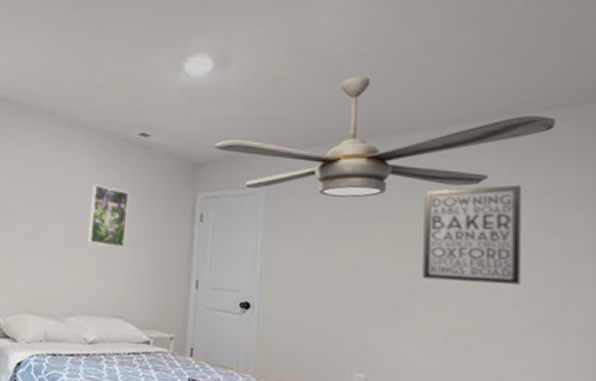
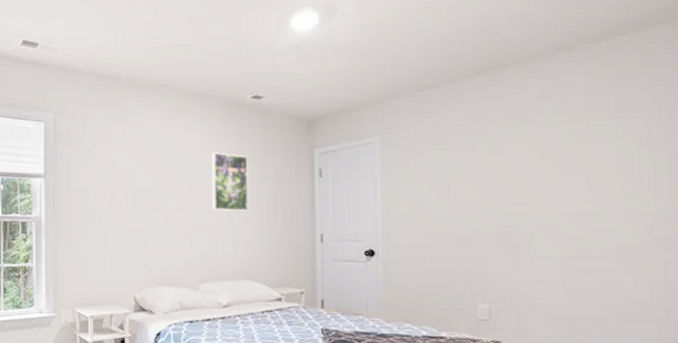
ceiling fan: present [214,76,556,198] -> none [327,13,659,139]
wall art: present [422,184,523,285] -> none [535,105,632,207]

